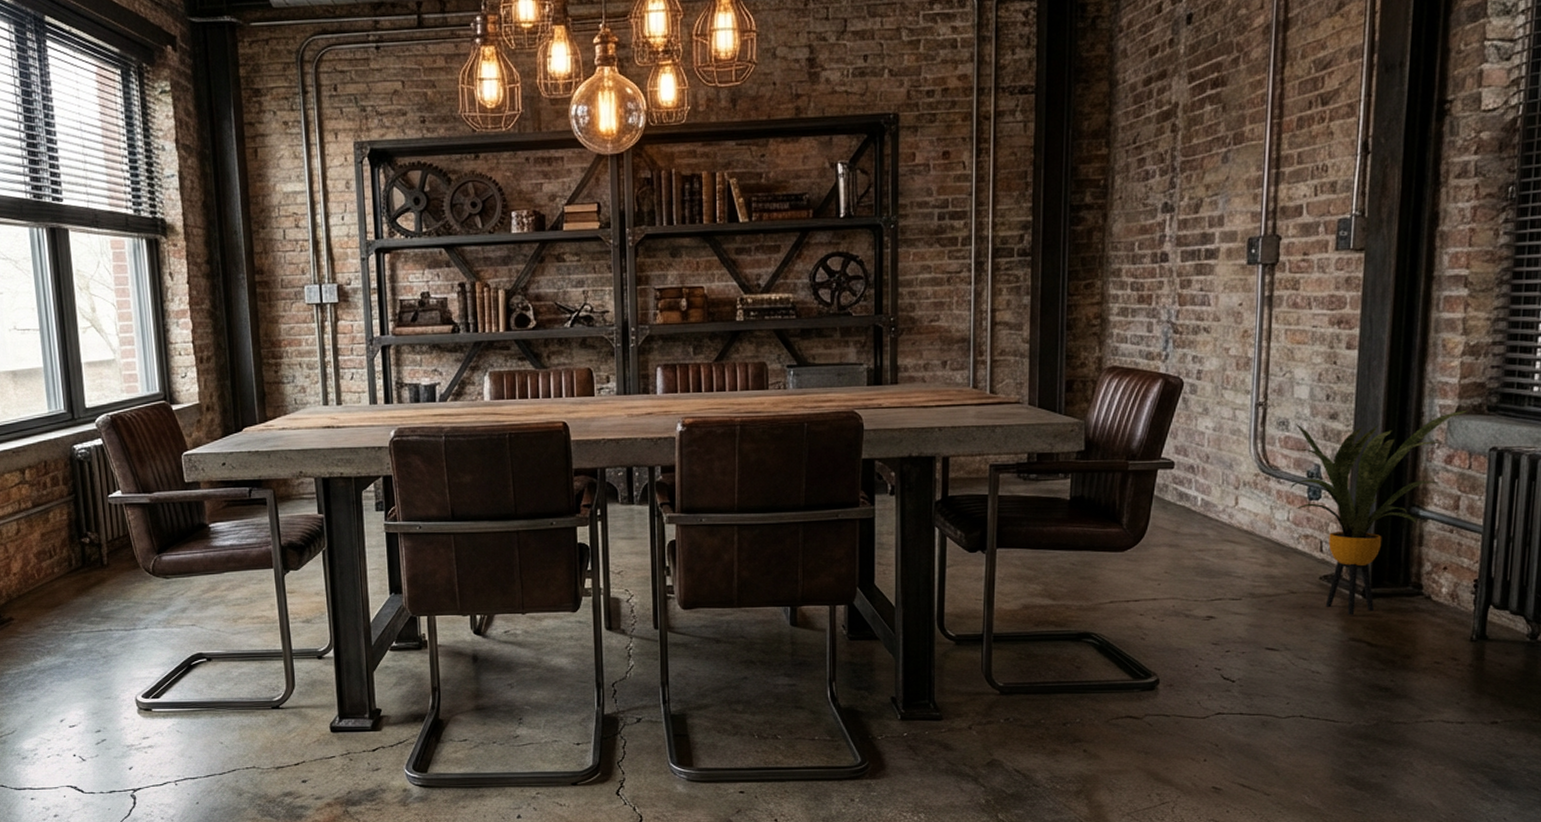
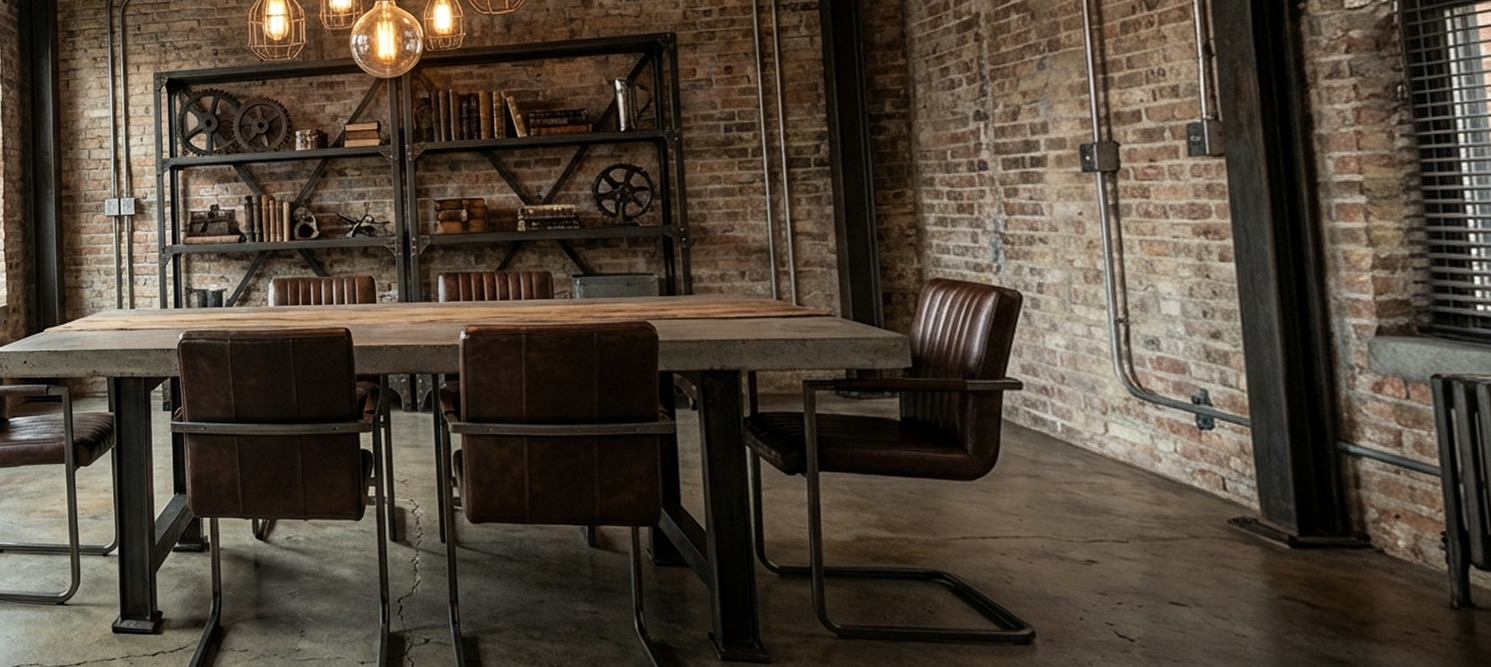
house plant: present [1286,409,1471,616] -> none [1161,330,1397,569]

